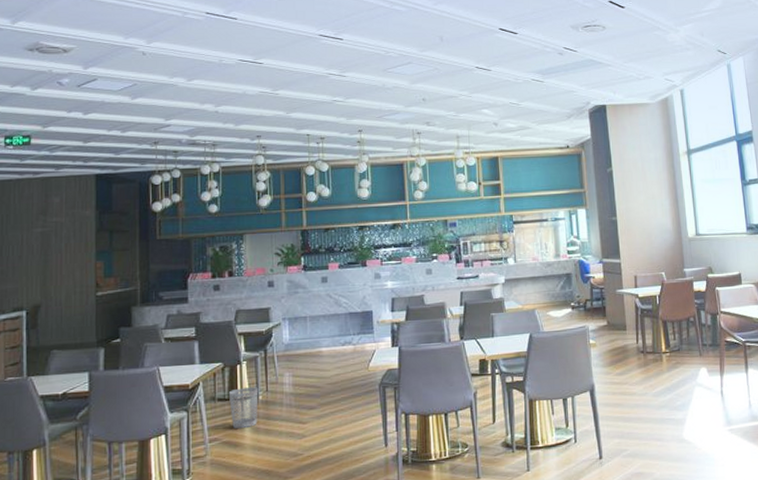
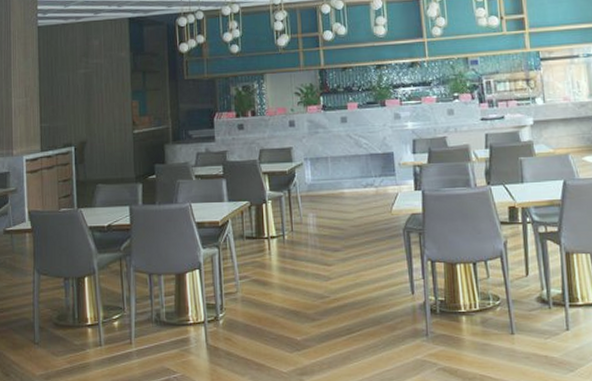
wastebasket: present [228,387,259,429] -> none [255,227,284,268]

